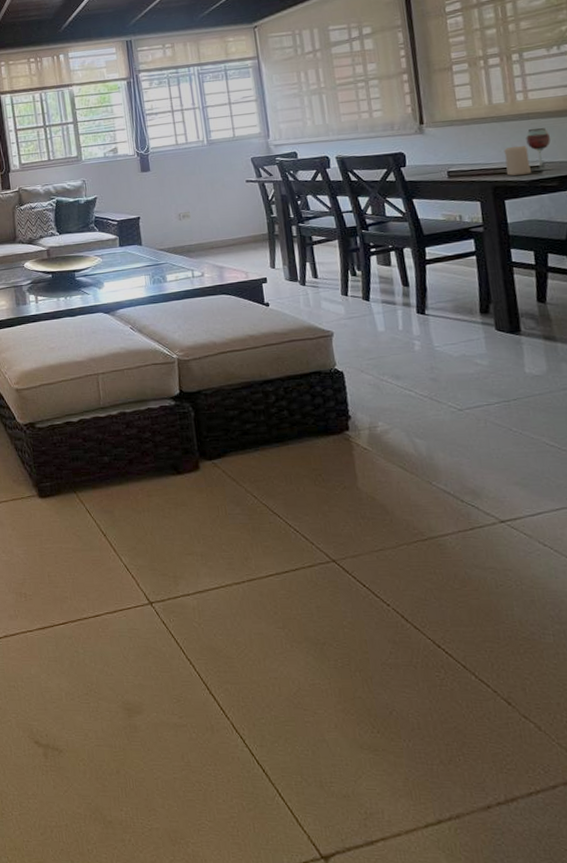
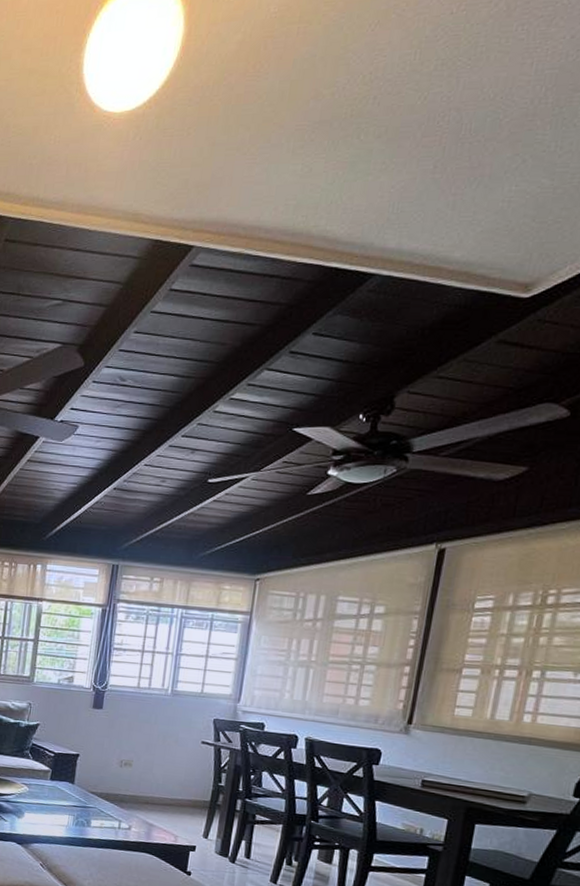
candle: present [504,145,531,177] -> none [486,769,518,803]
wineglass: present [525,127,552,172] -> none [516,754,548,804]

